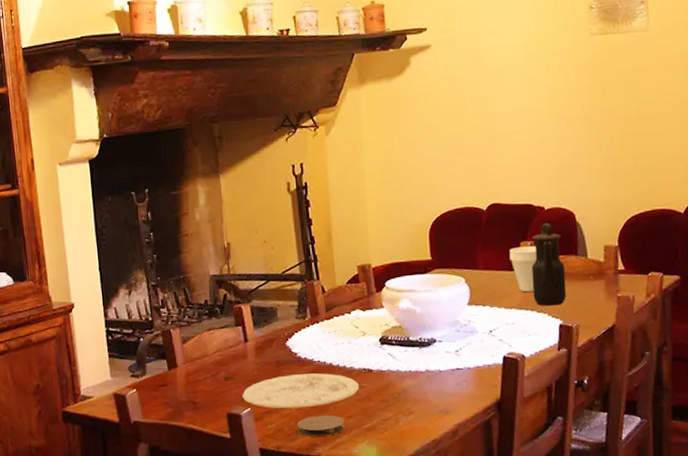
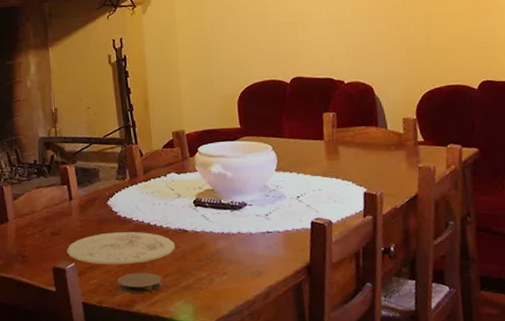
cup: present [509,246,537,293] -> none [313,117,339,161]
teapot: present [531,223,567,306] -> none [333,96,369,174]

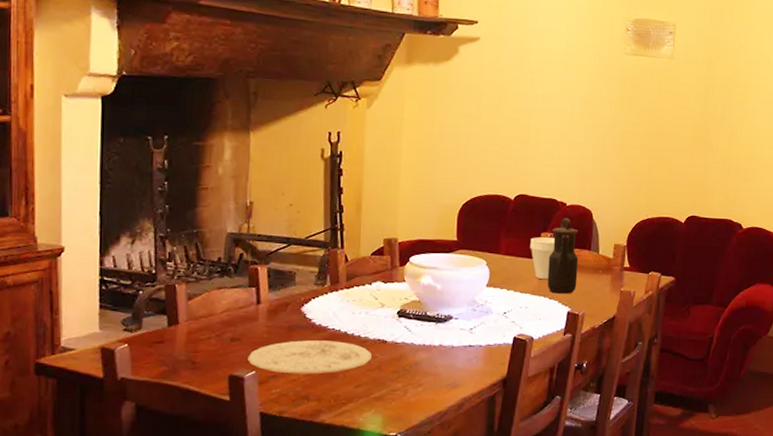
coaster: present [117,272,162,293] -> none [303,382,353,403]
cup: none [313,117,339,161] -> present [530,237,555,280]
teapot: none [333,96,369,174] -> present [547,218,579,294]

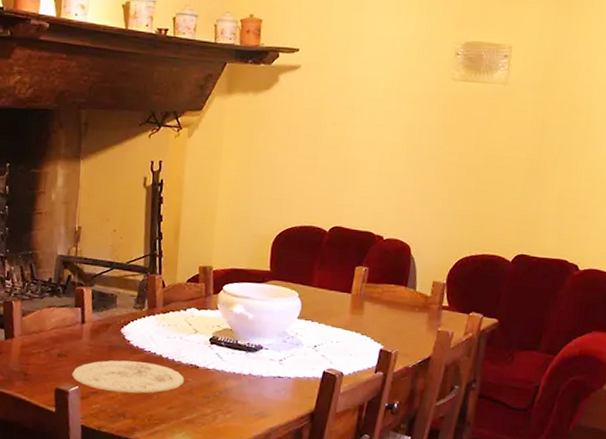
cup: present [530,237,555,280] -> none [343,271,370,315]
teapot: present [547,218,579,294] -> none [359,252,395,331]

